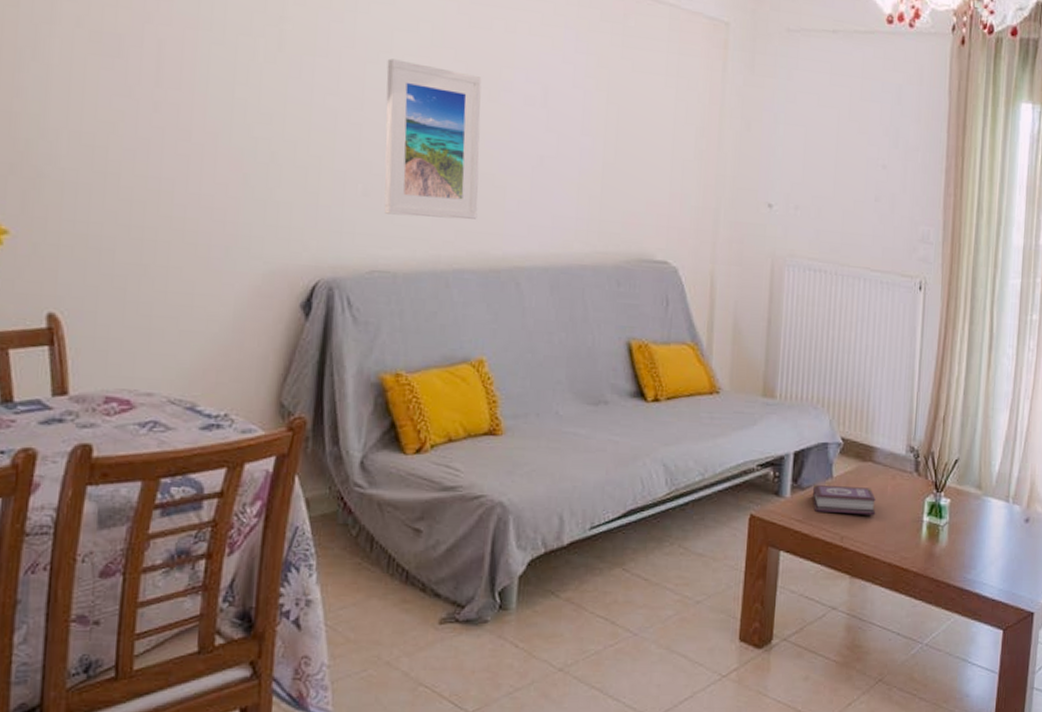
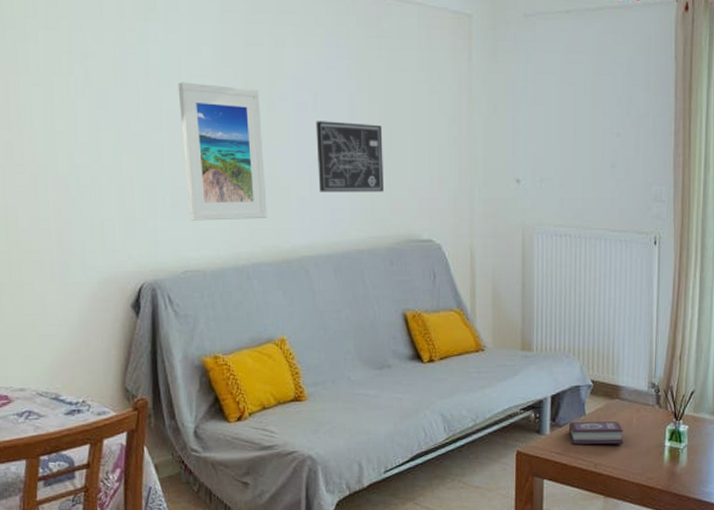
wall art: none [541,117,620,203] -> present [315,121,384,192]

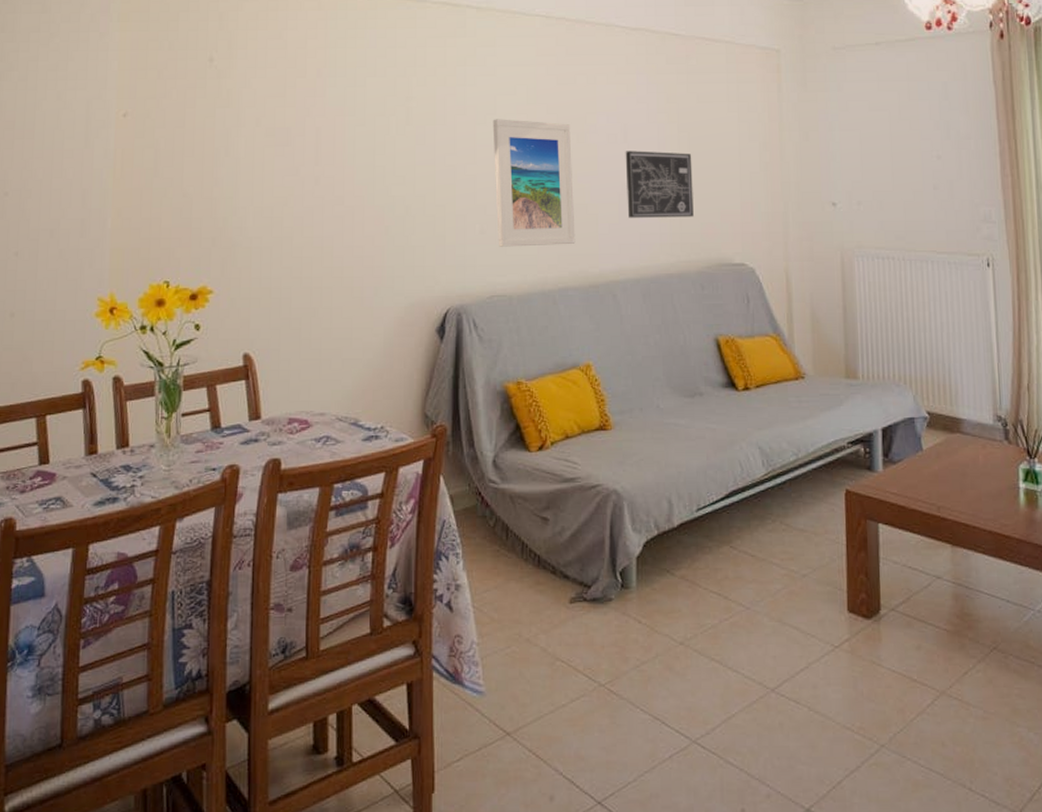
book: present [569,421,624,445] -> none [904,457,970,485]

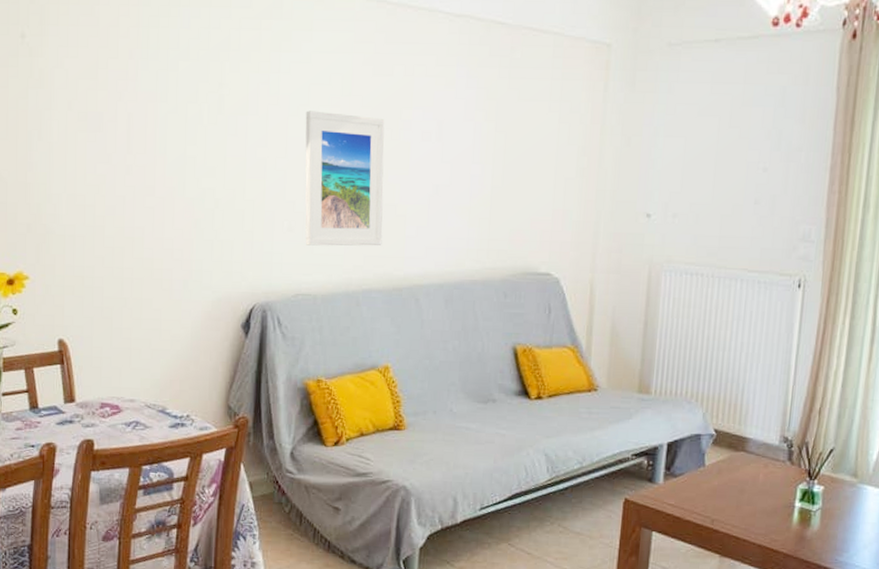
wall art: present [625,151,694,218] -> none [436,150,507,223]

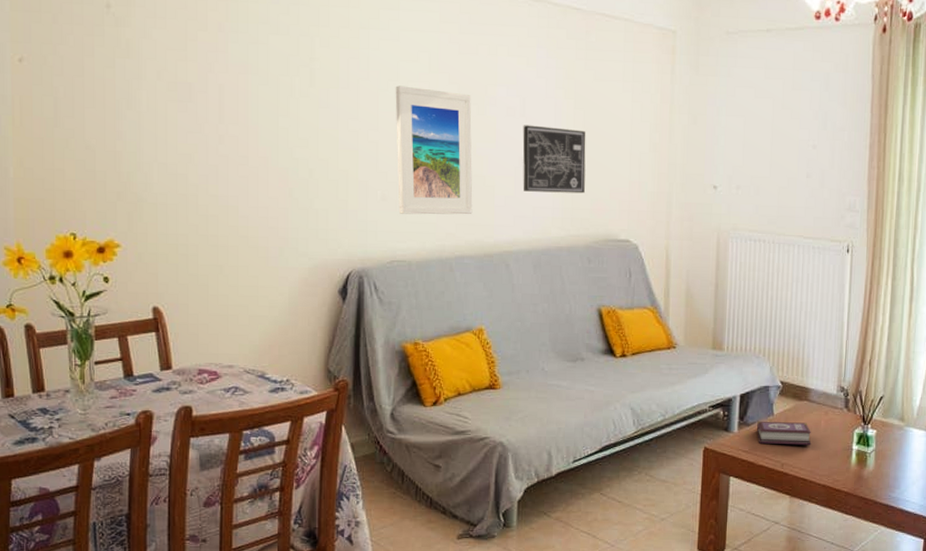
wall art: none [436,150,507,223] -> present [522,125,586,194]
book: none [685,472,748,501] -> present [757,421,812,446]

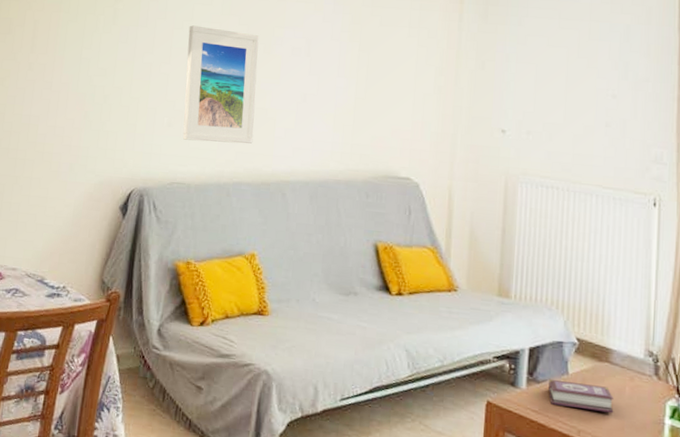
wall art: present [522,125,586,194] -> none [303,64,370,130]

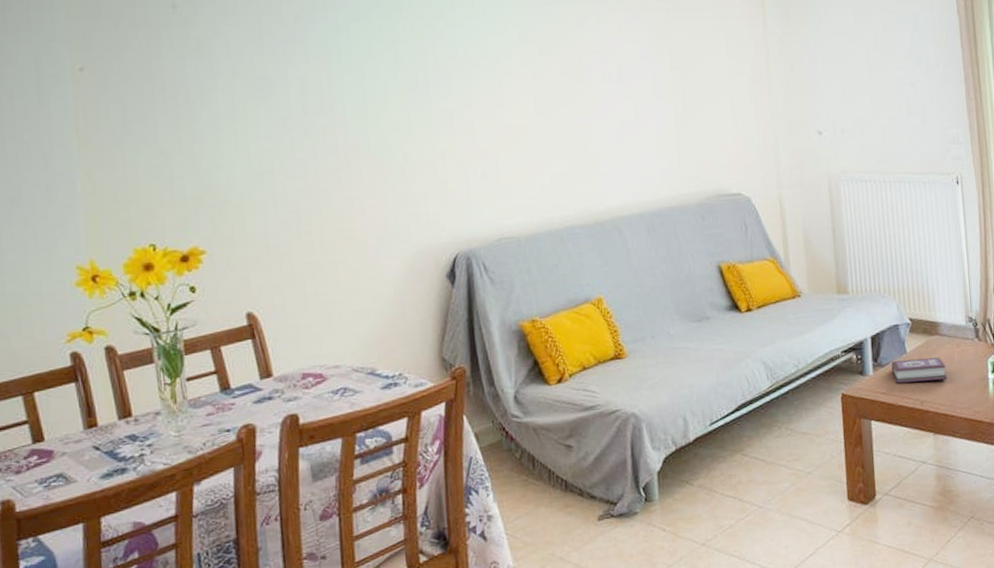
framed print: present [182,25,259,144] -> none [486,61,579,190]

